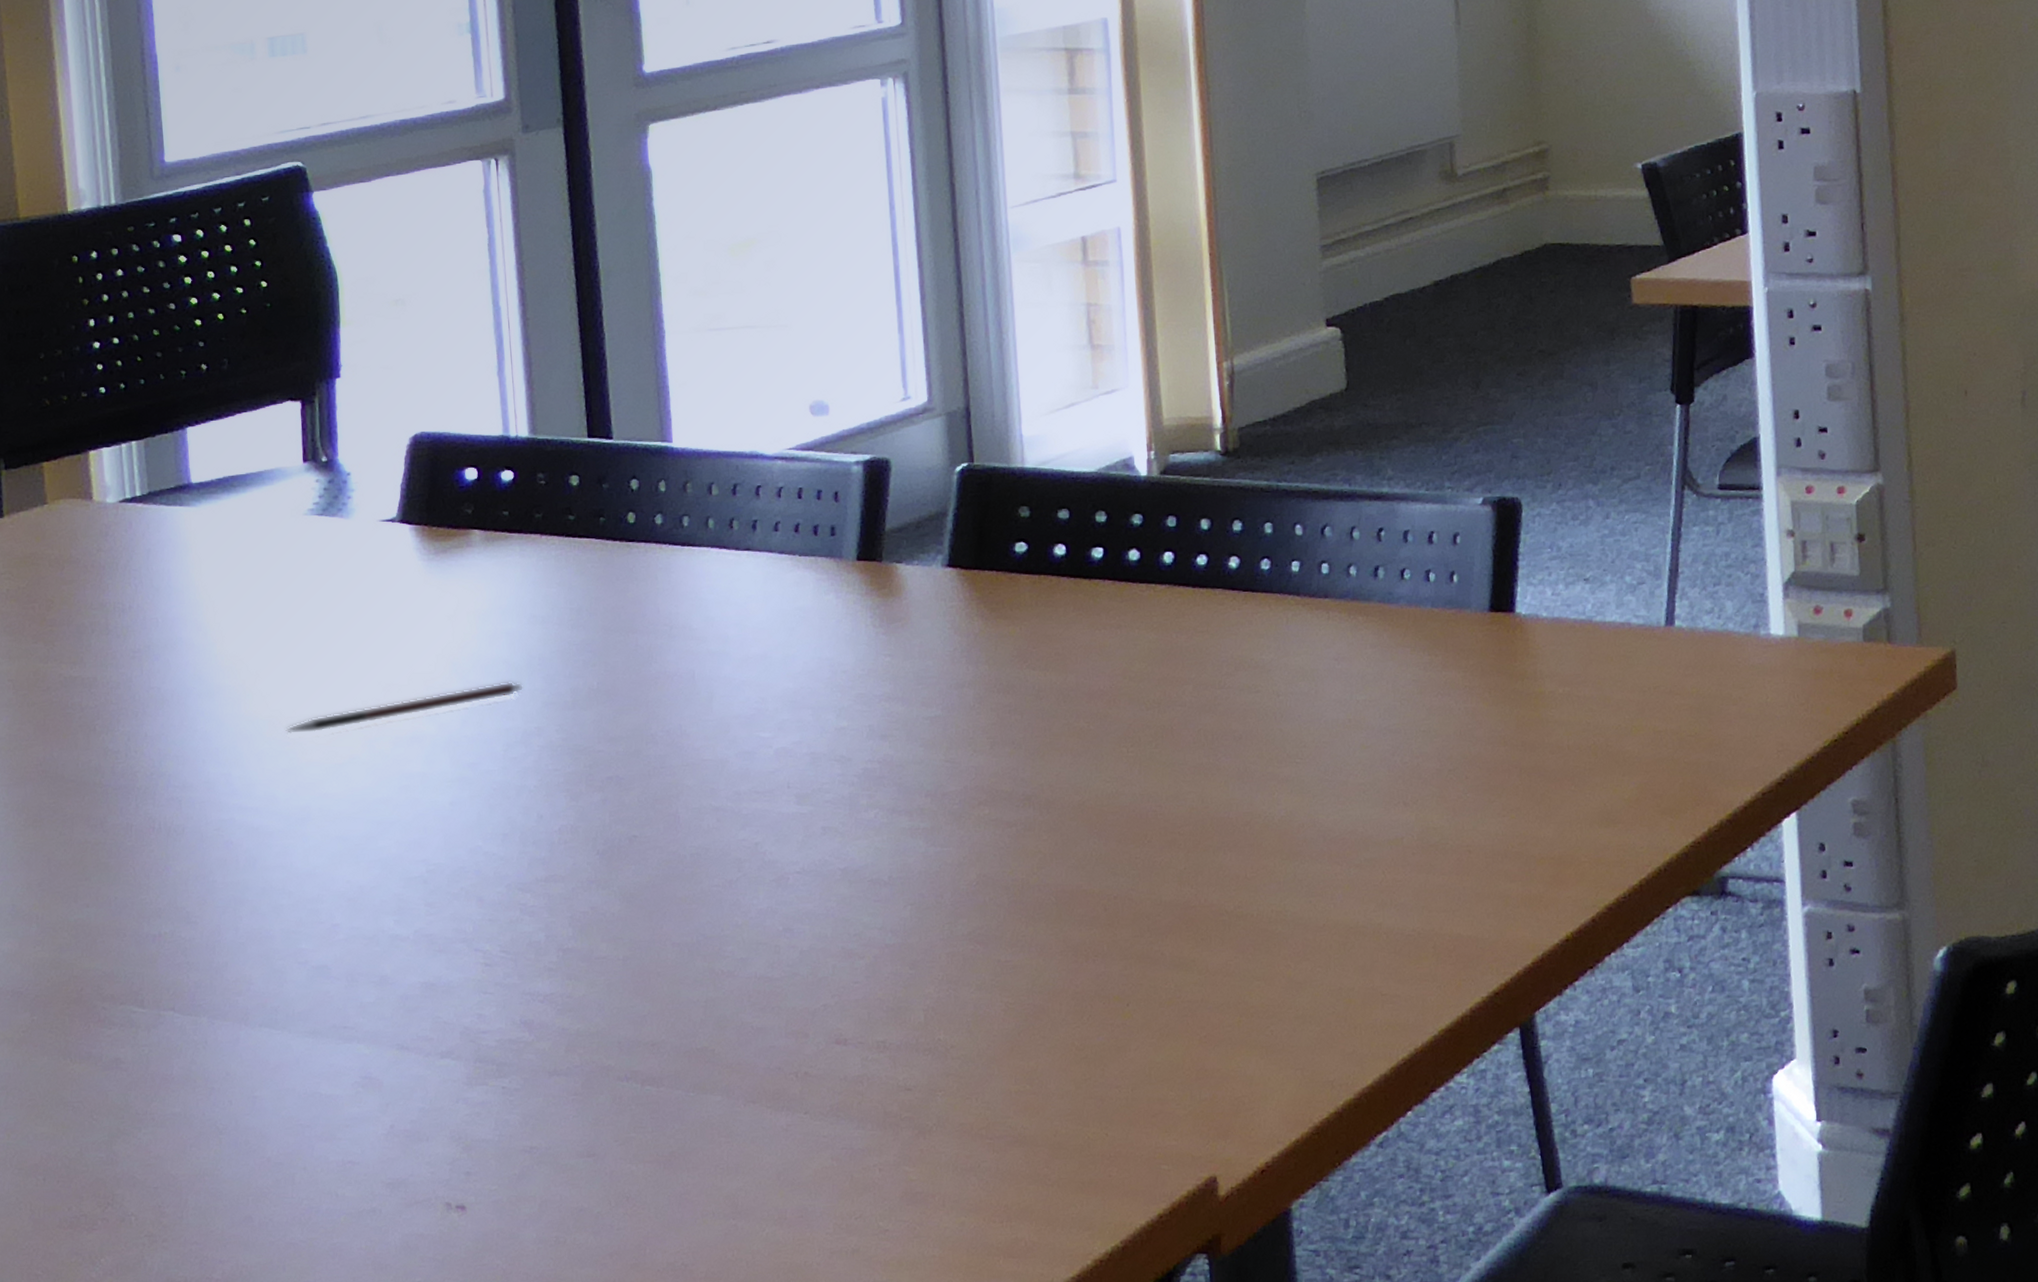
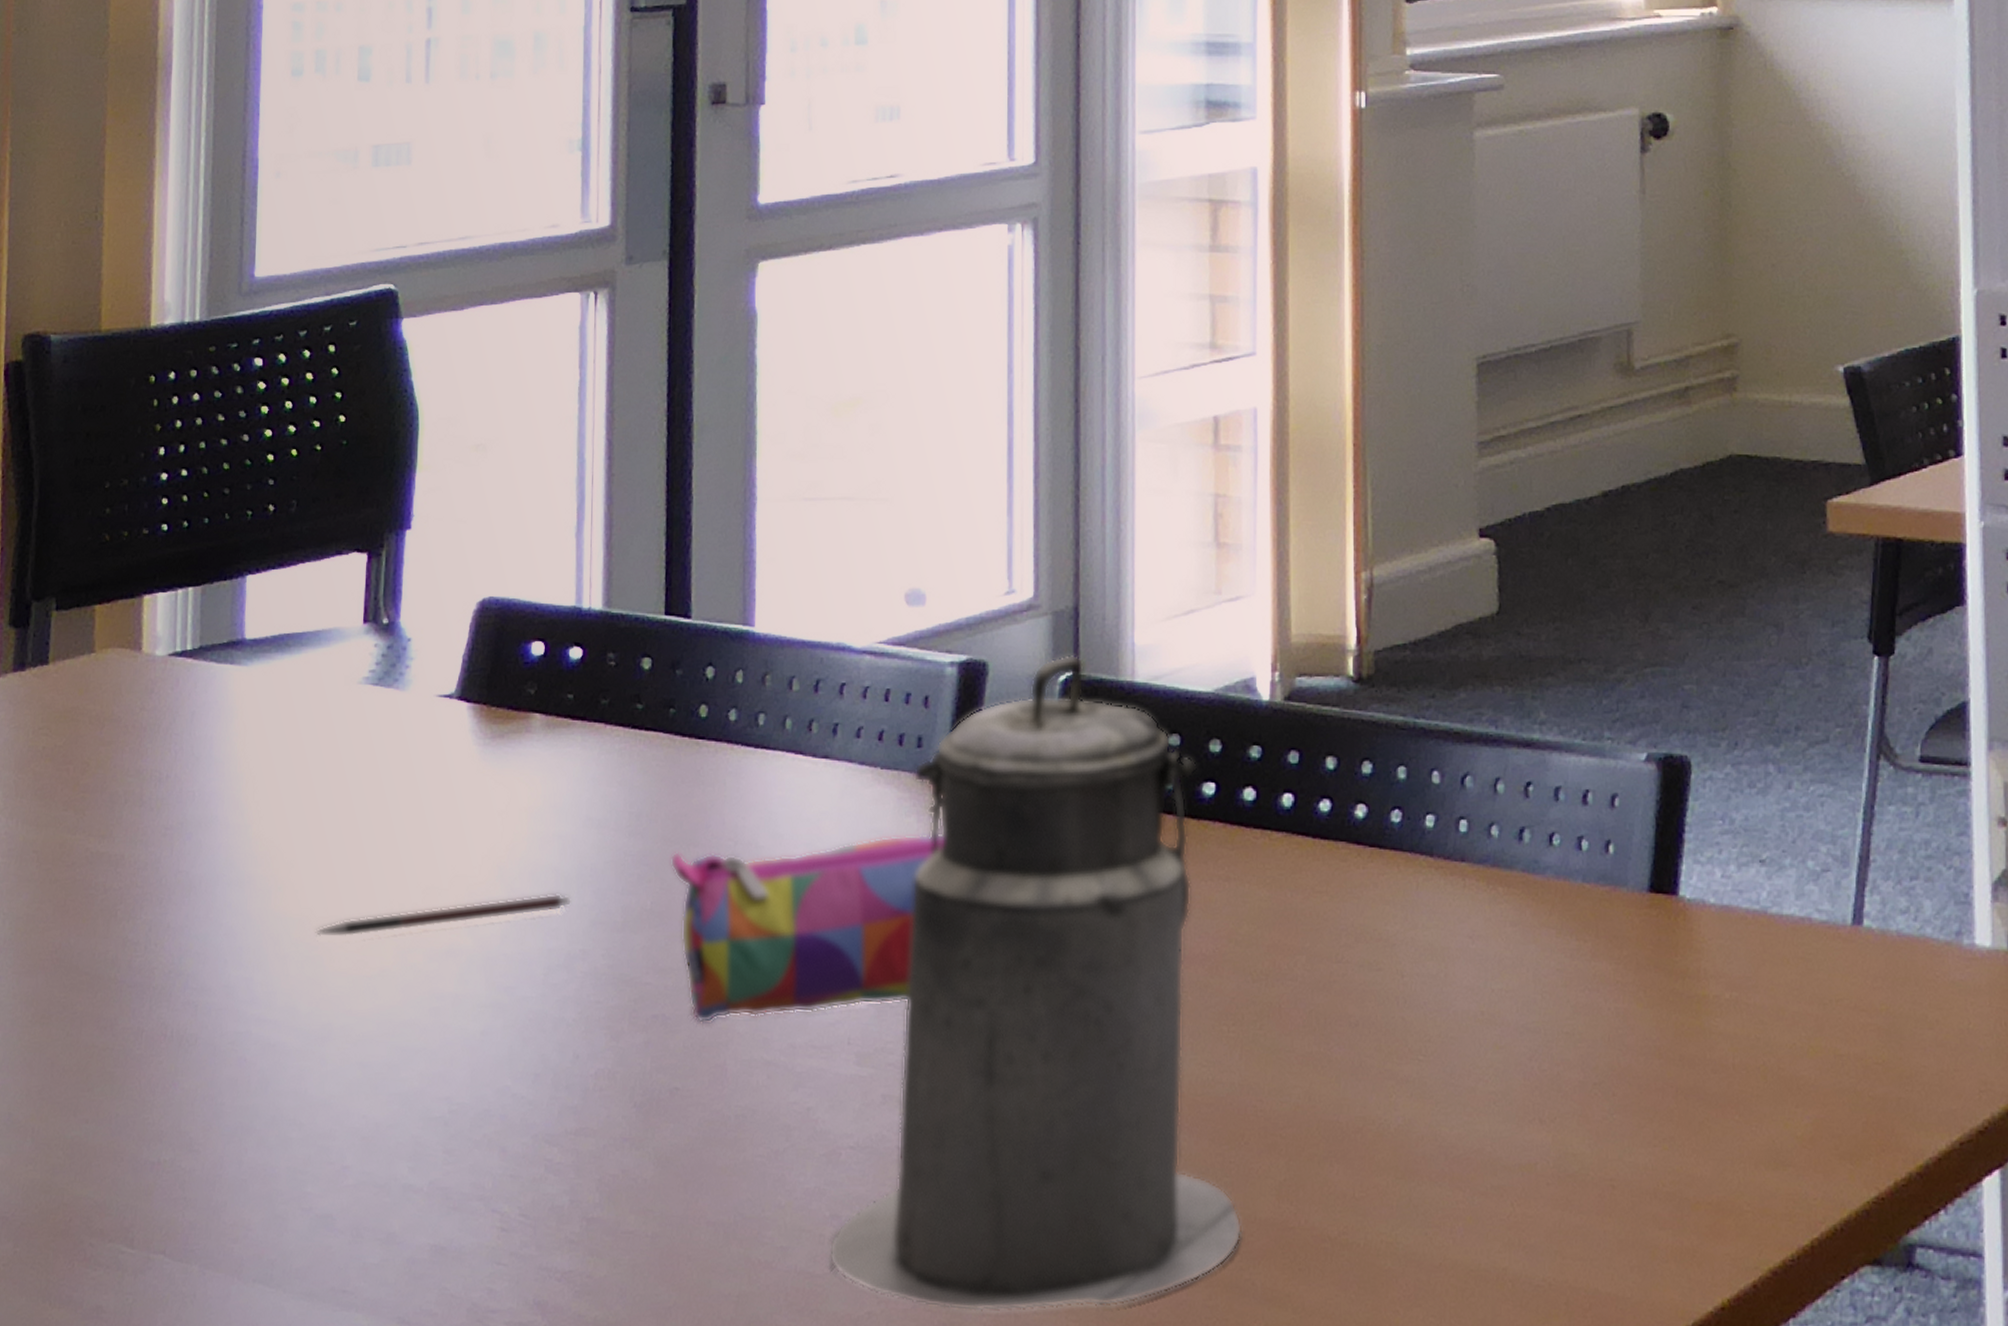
pencil case: none [611,608,861,780] -> present [670,834,944,1024]
canister: none [784,447,1151,997] -> present [829,654,1243,1313]

